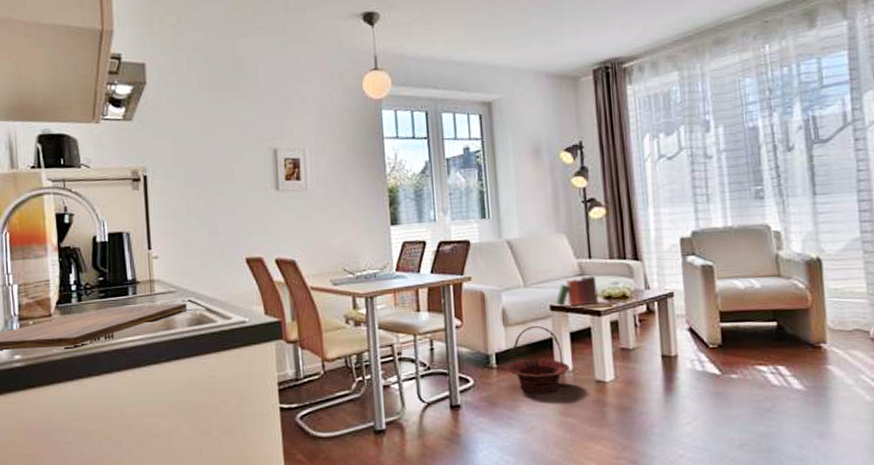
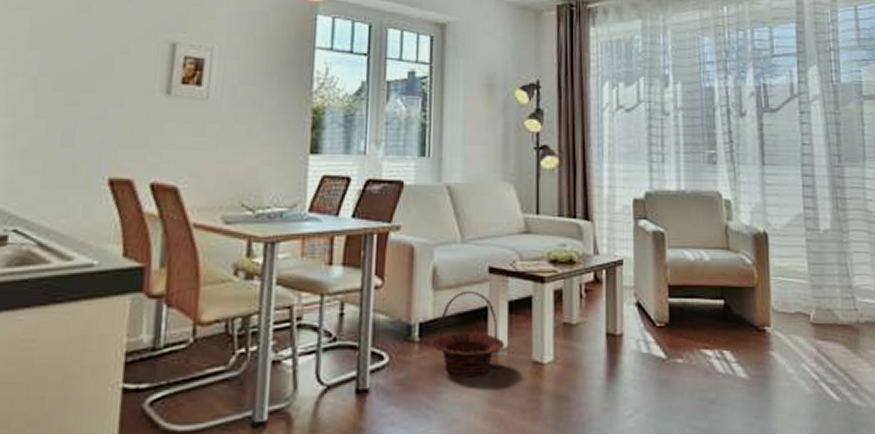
books: present [555,275,598,306] -> none [495,234,543,270]

